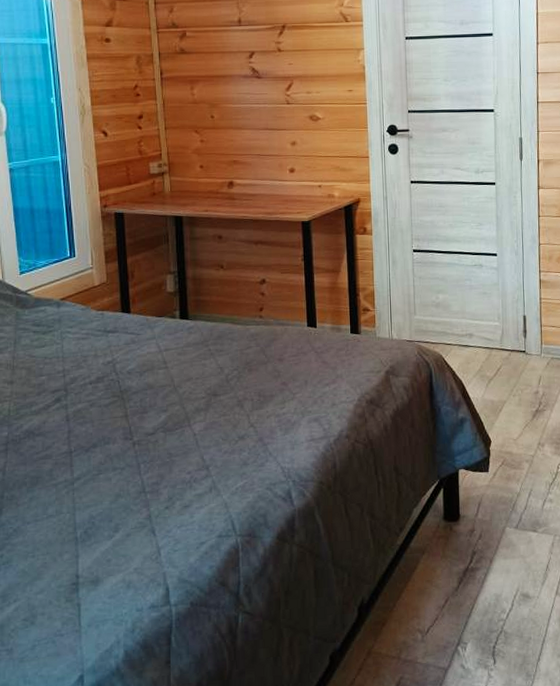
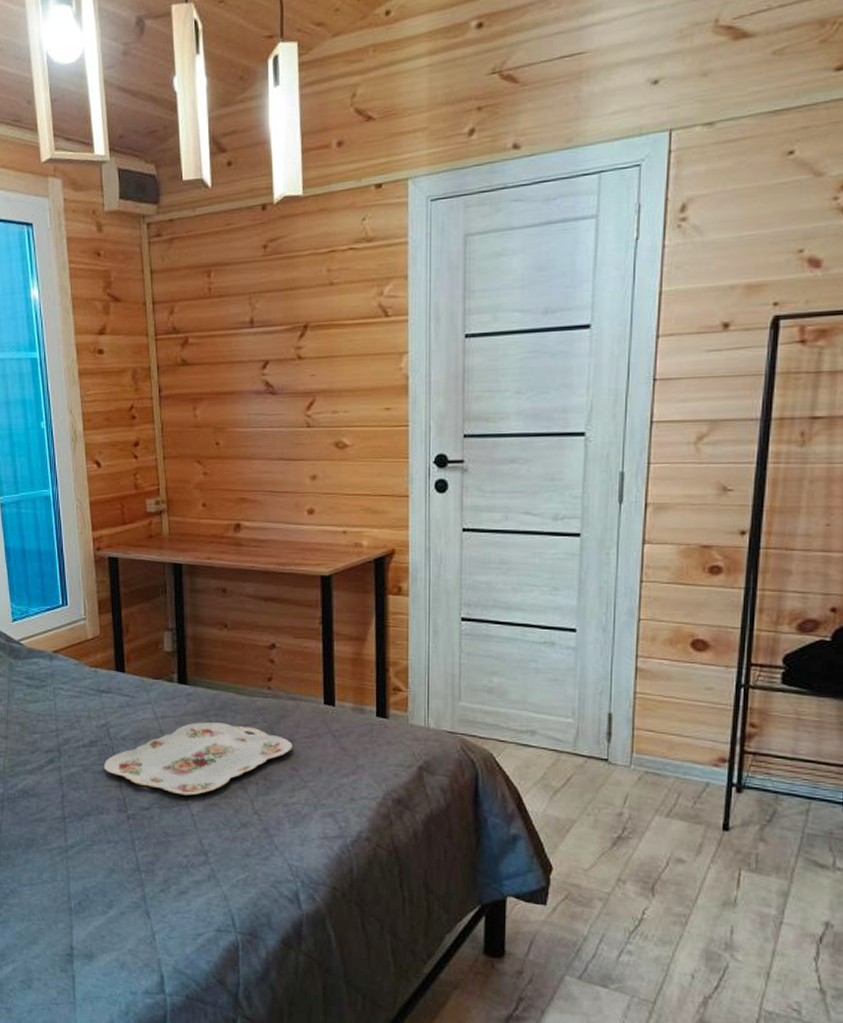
serving tray: none [110,350,282,418] -> present [104,722,293,796]

